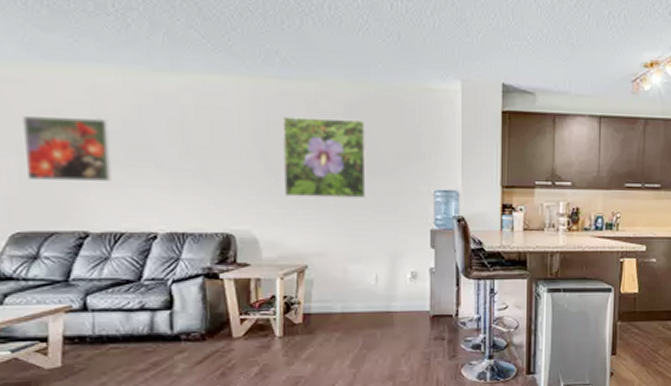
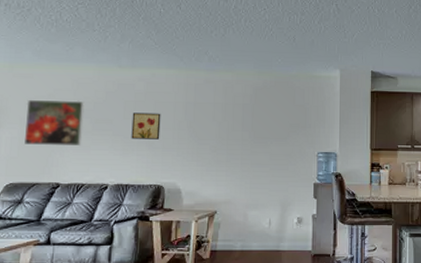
wall art: none [180,136,223,173] -> present [131,112,161,140]
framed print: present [282,116,367,198] -> none [204,98,267,158]

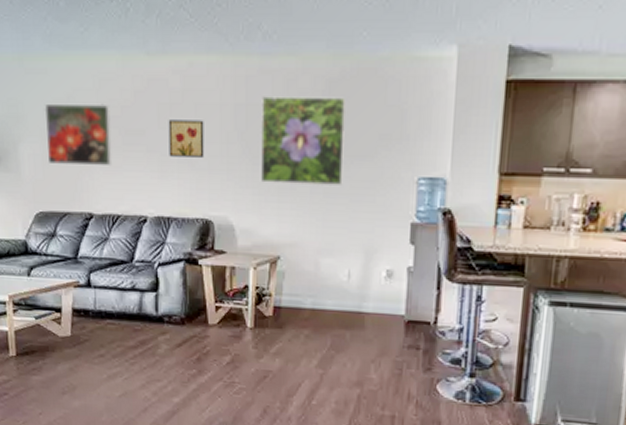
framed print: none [204,98,267,158] -> present [261,96,345,185]

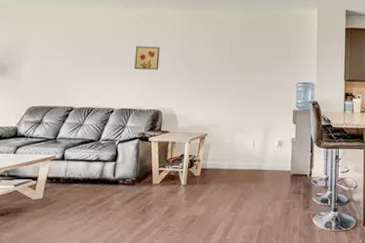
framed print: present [44,103,112,165] -> none [45,35,95,74]
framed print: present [261,96,345,185] -> none [197,33,252,87]

